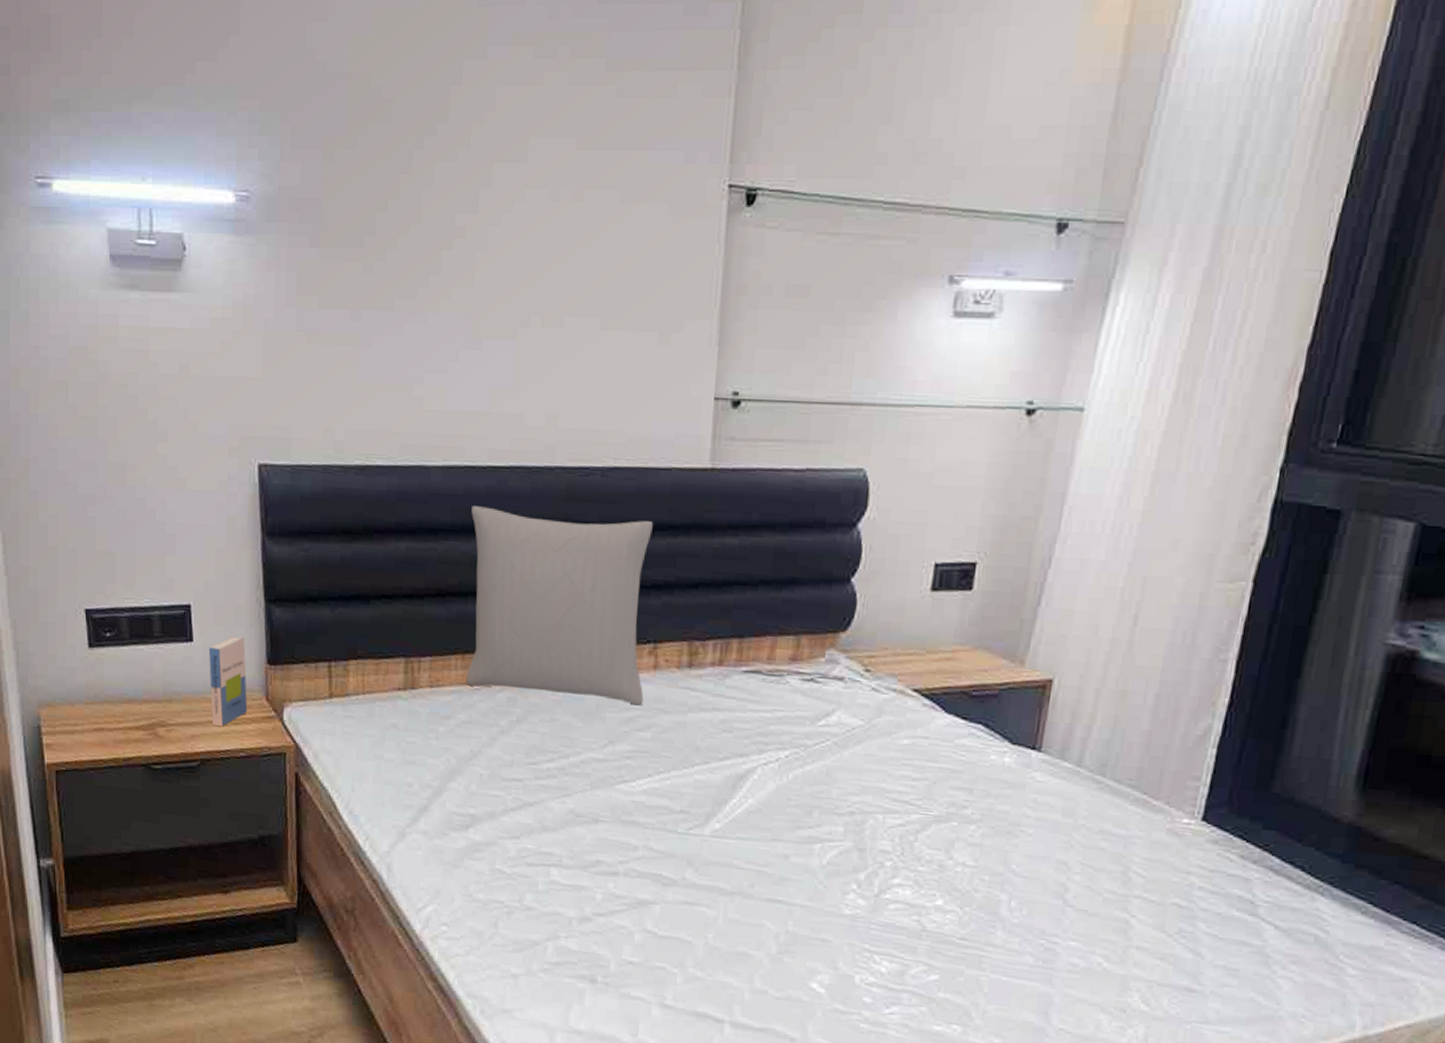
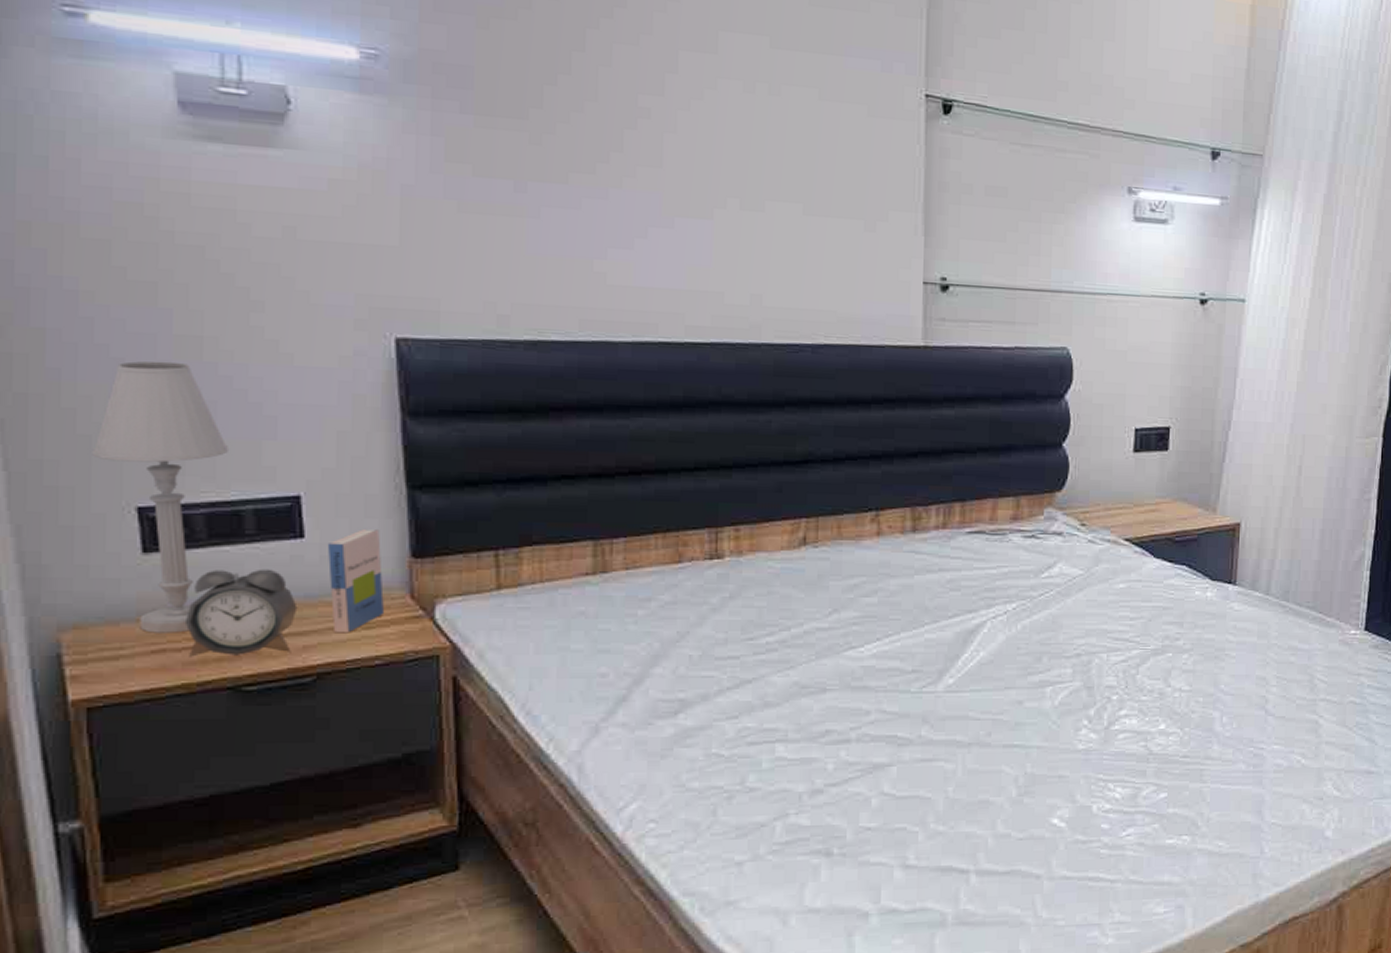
table lamp: none [57,485,144,716] -> present [92,361,230,633]
alarm clock: none [115,665,188,739] -> present [184,569,298,657]
pillow: present [466,506,653,704] -> none [668,382,868,571]

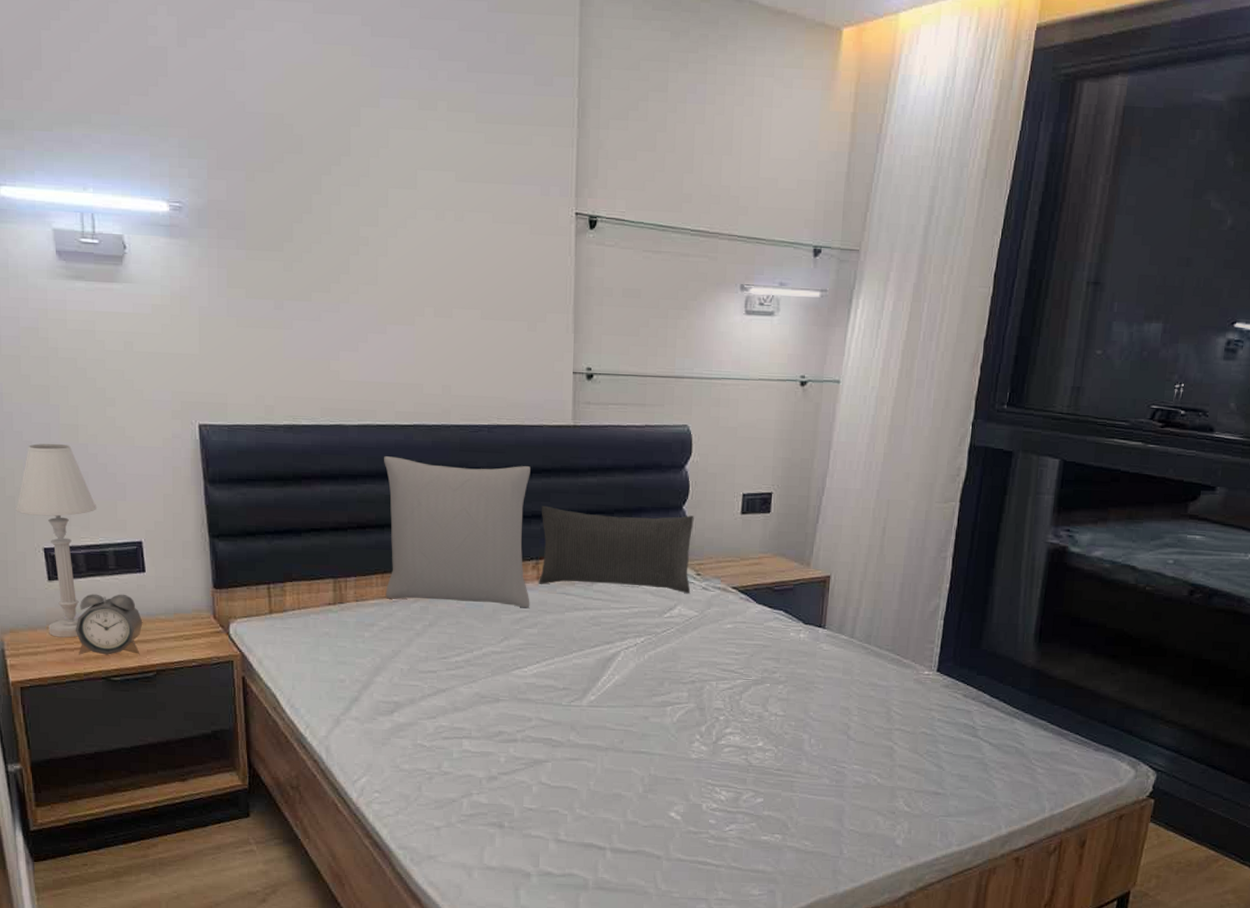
book: present [327,529,384,633] -> none [160,567,197,642]
pillow: none [668,382,868,571] -> present [384,456,531,607]
pillow: none [879,443,1077,549] -> present [539,505,694,594]

